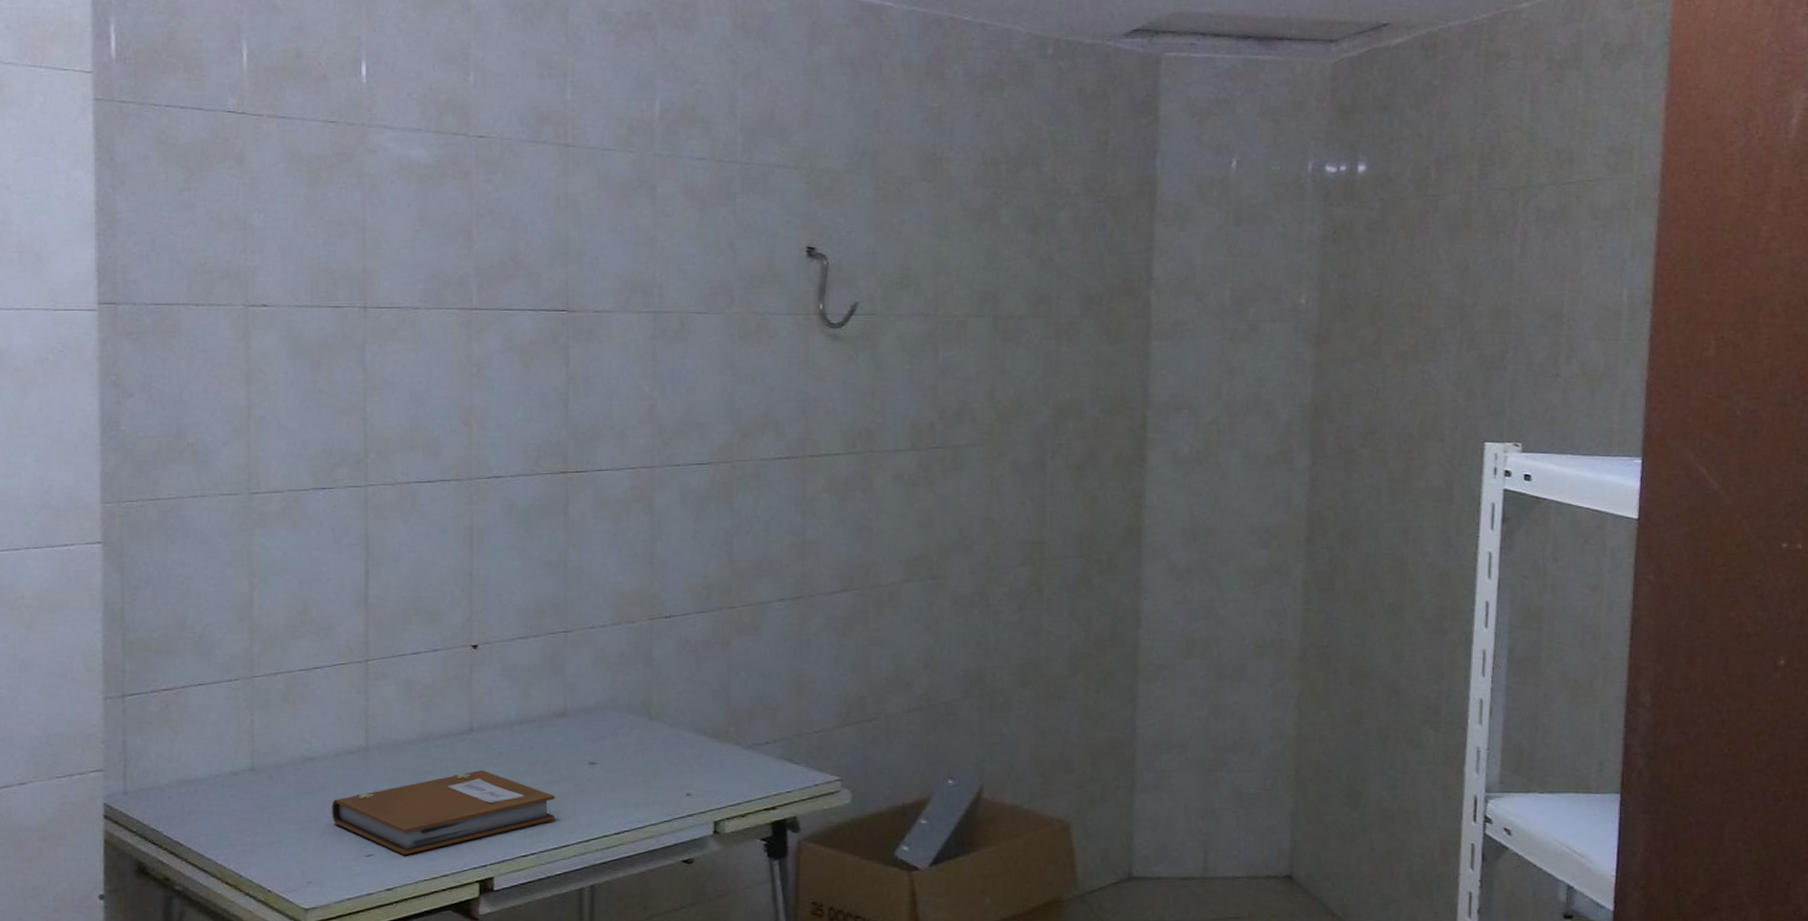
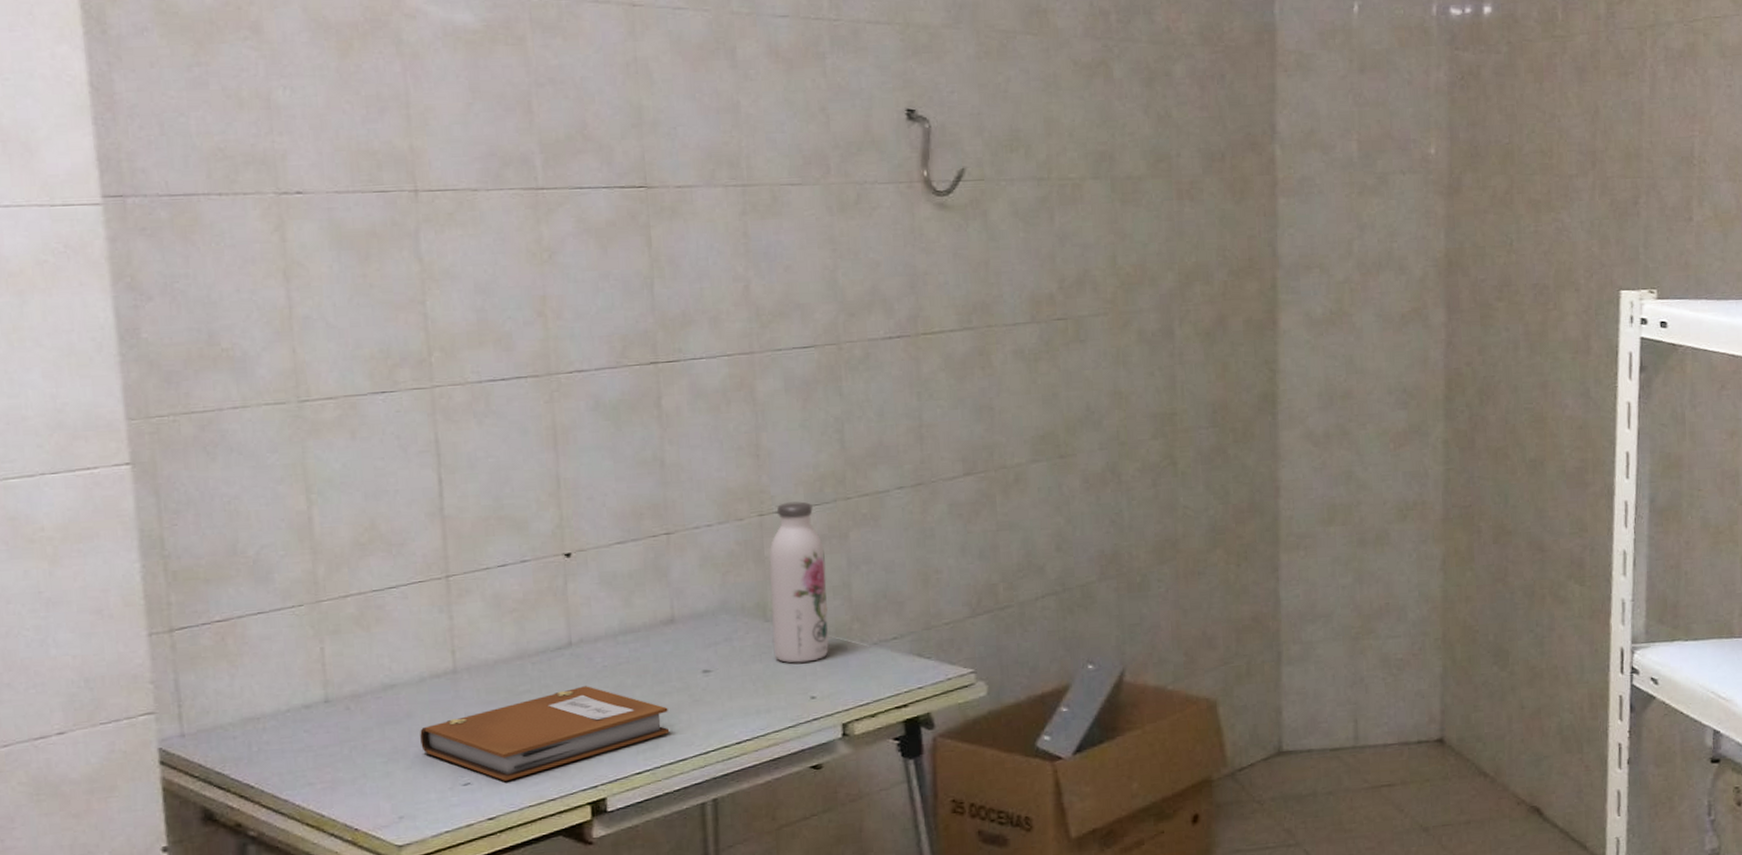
water bottle: none [655,608,708,761] -> present [769,501,829,663]

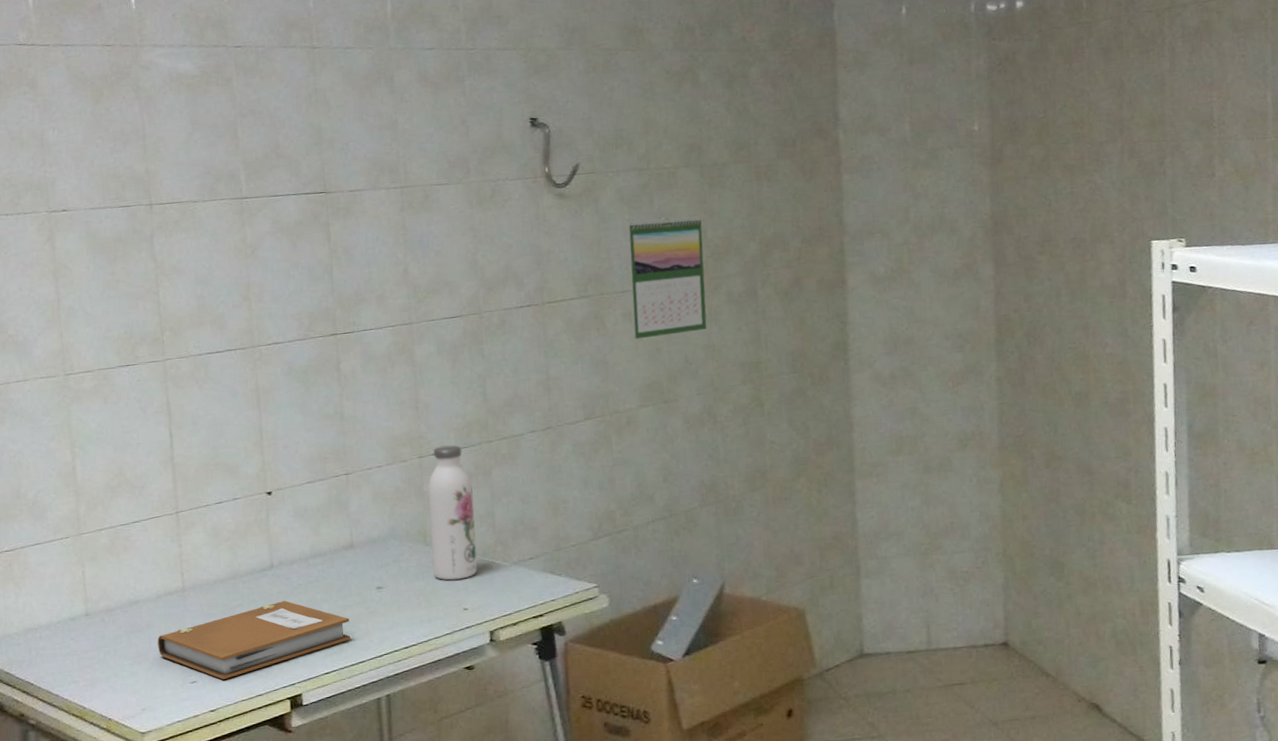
calendar: none [1021,237,1114,382] -> present [627,216,707,340]

